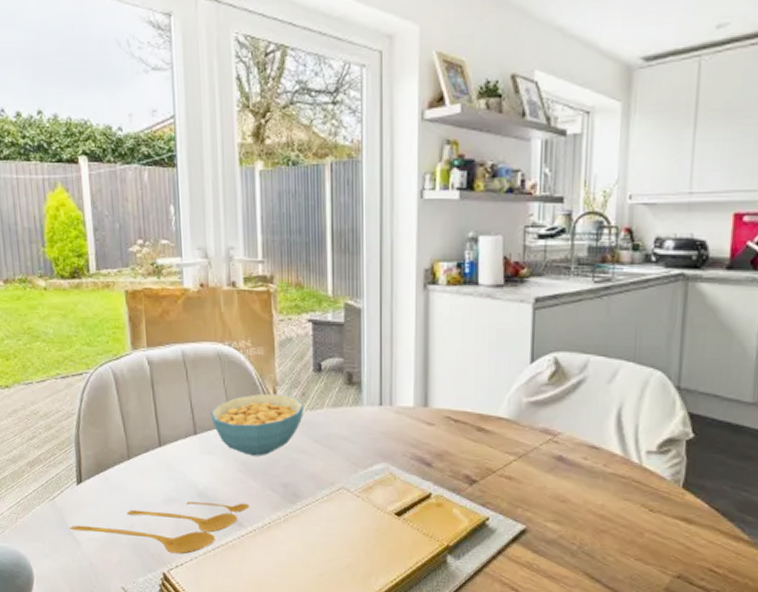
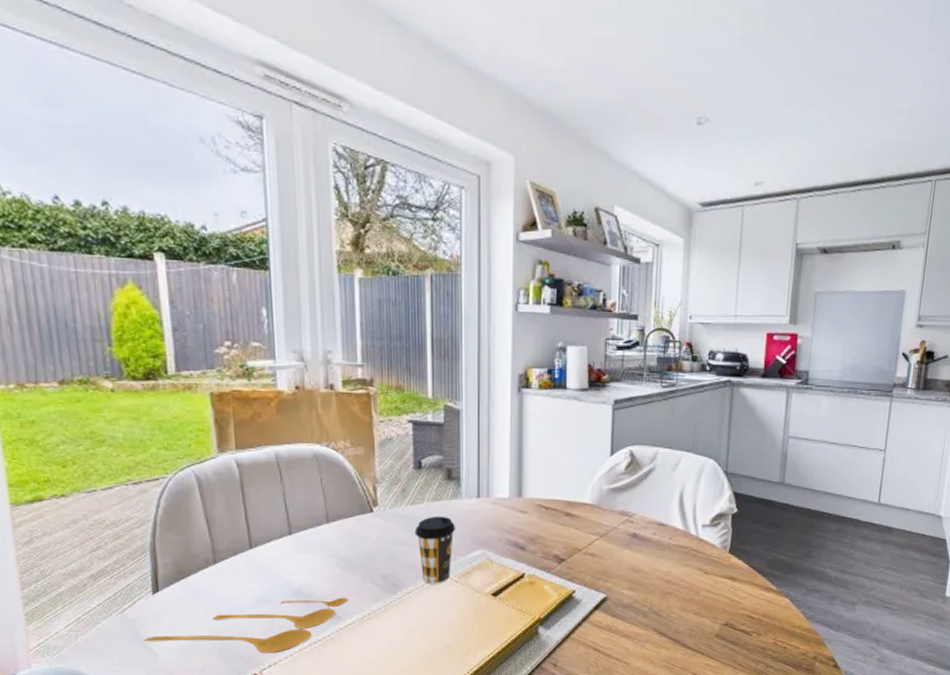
cereal bowl: present [210,393,305,457] -> none [307,491,405,552]
coffee cup: none [314,423,356,497] -> present [414,516,455,584]

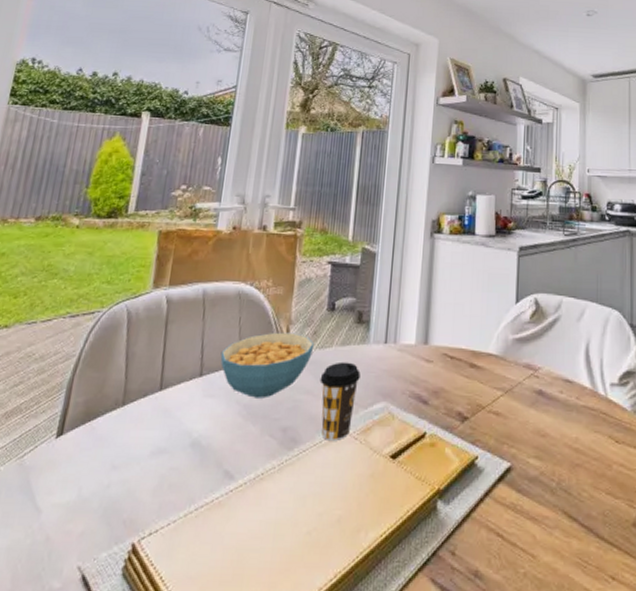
spoon: present [143,597,349,654] -> none [32,451,245,518]
cereal bowl: none [307,491,405,552] -> present [220,332,315,399]

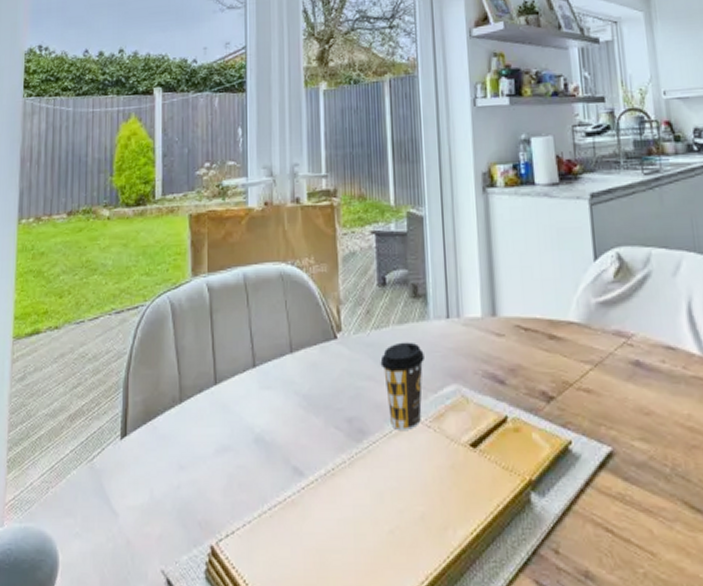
cereal bowl: present [220,332,315,399] -> none [271,313,369,388]

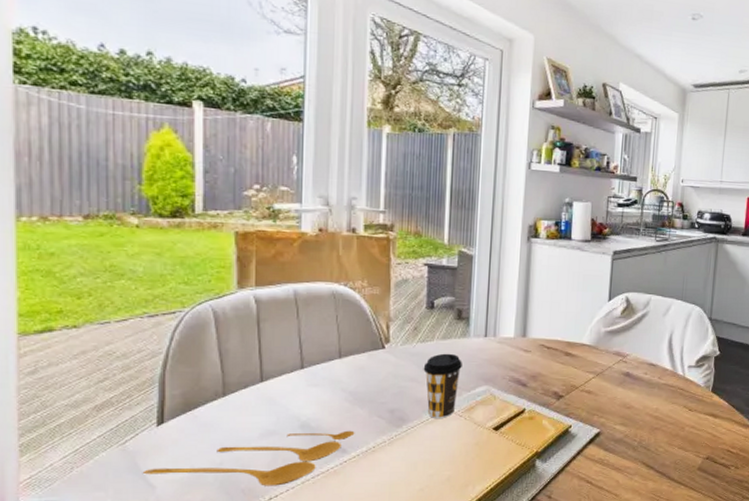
spoon: none [107,446,311,519] -> present [142,430,355,486]

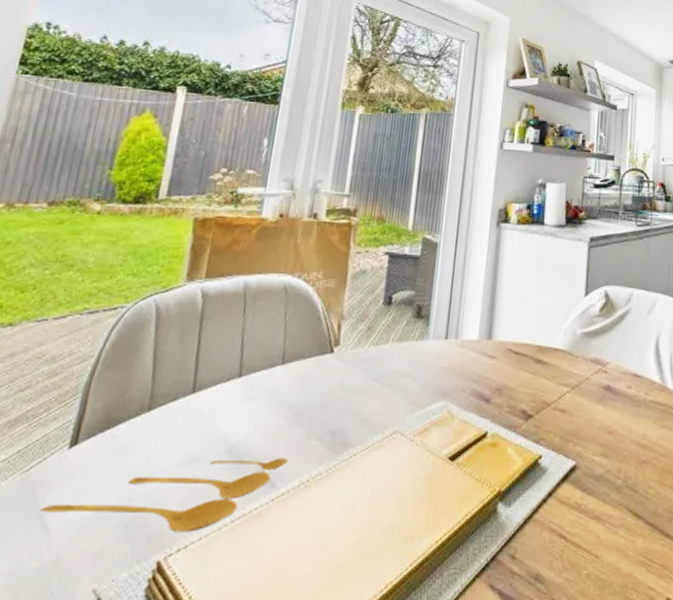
coffee cup: present [423,353,462,418] -> none [373,359,418,443]

